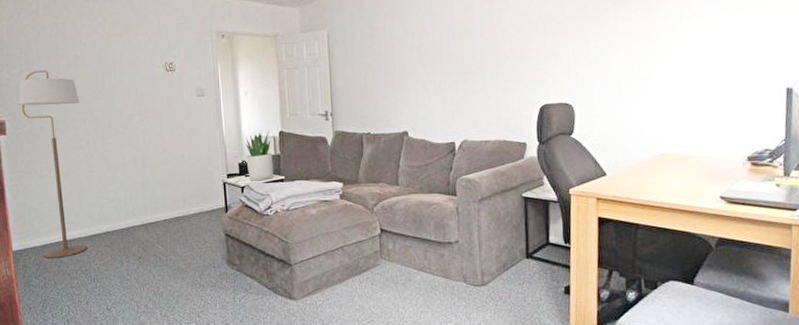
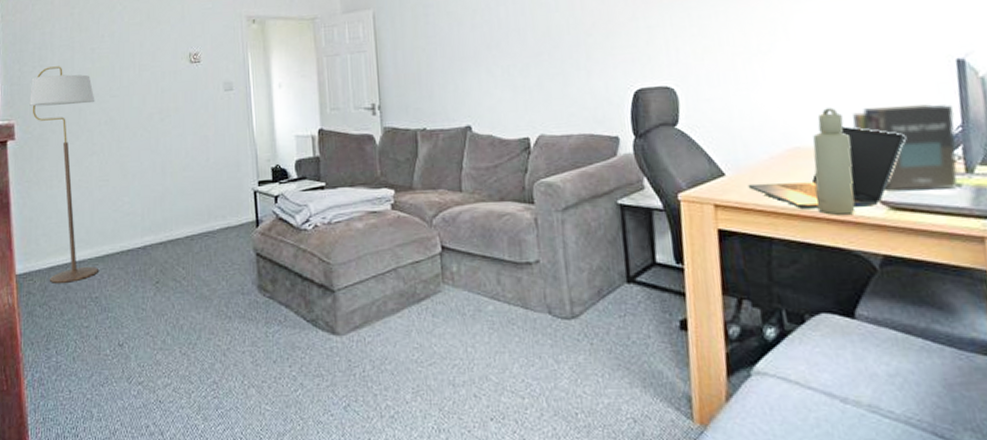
planter: present [245,130,274,181] -> none [279,128,312,189]
laptop: none [623,138,743,201] -> present [748,126,905,208]
bottle: none [673,123,704,207] -> present [812,107,856,215]
books: none [705,122,780,189] -> present [852,104,958,192]

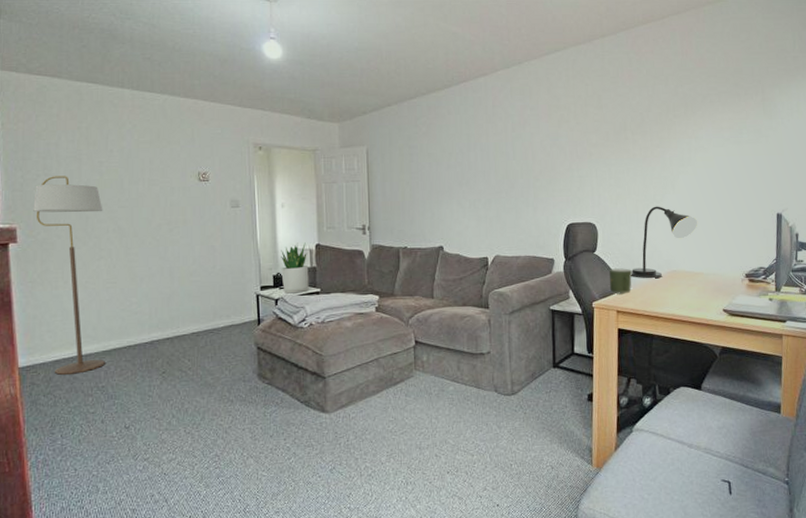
planter: none [279,128,312,189] -> present [281,242,309,294]
mug: none [699,146,734,182] -> present [609,268,632,294]
desk lamp: none [730,59,829,160] -> present [630,206,698,279]
laptop: present [748,126,905,208] -> none [640,257,742,314]
bottle: present [812,107,856,215] -> none [683,243,709,319]
books: present [852,104,958,192] -> none [710,244,772,303]

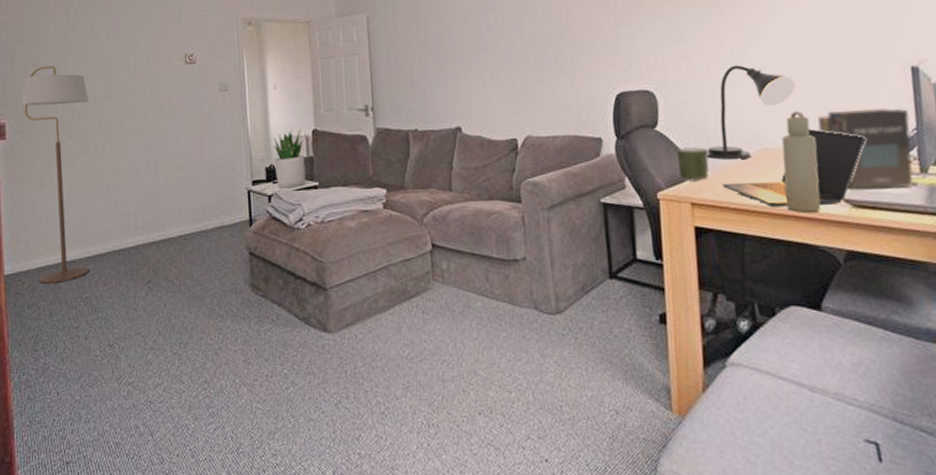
laptop: none [640,257,742,314] -> present [722,129,866,206]
bottle: none [683,243,709,319] -> present [781,111,821,213]
books: none [710,244,772,303] -> present [817,108,913,190]

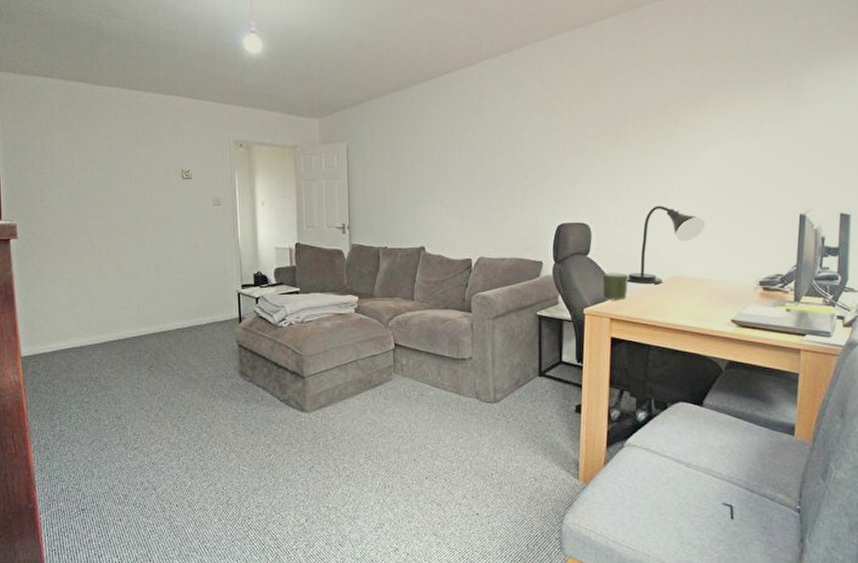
floor lamp: present [22,66,89,284] -> none [31,174,98,365]
planter: present [274,128,306,189] -> none [261,241,289,292]
laptop: present [722,129,866,206] -> none [637,262,755,324]
bottle: present [781,111,821,213] -> none [685,247,717,329]
books: present [817,108,913,190] -> none [719,248,792,313]

